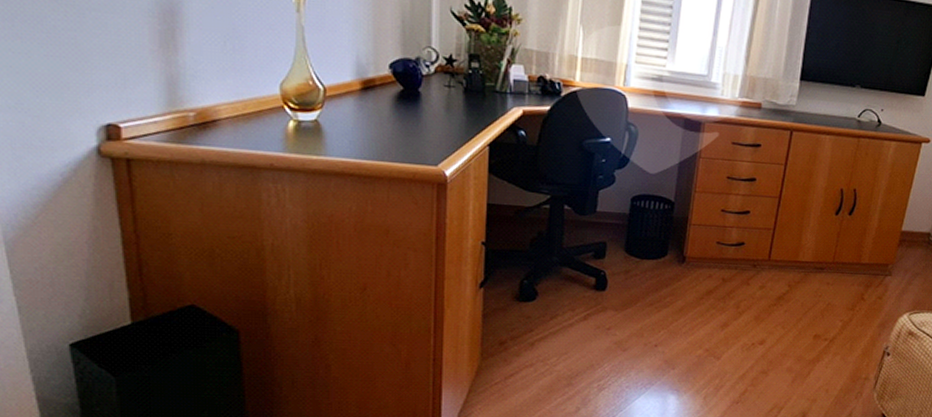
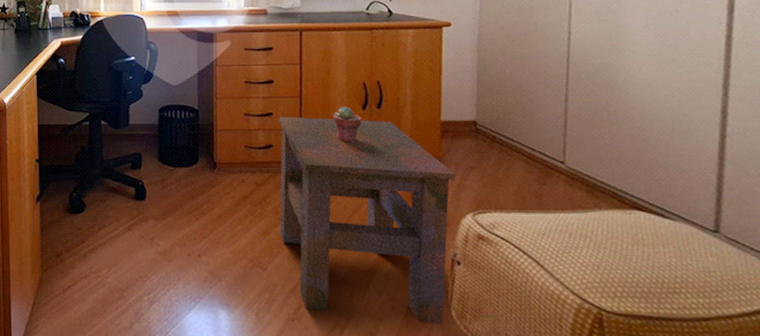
side table: none [738,215,903,405] -> present [278,116,456,325]
potted succulent: none [806,210,833,246] -> present [333,106,362,143]

